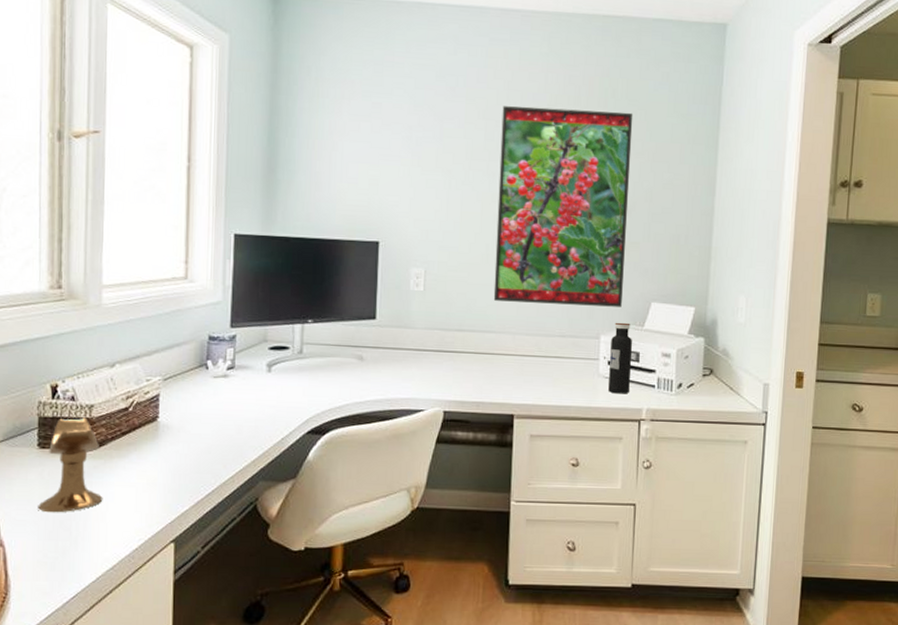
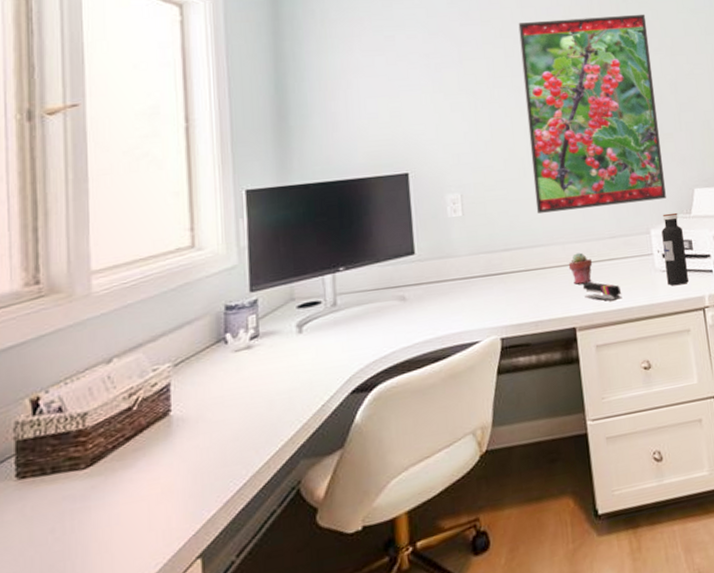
spoon rest: present [38,417,103,513] -> none [19,429,106,559]
potted succulent: none [516,345,539,375] -> present [568,252,593,285]
stapler: none [526,375,563,398] -> present [582,282,623,302]

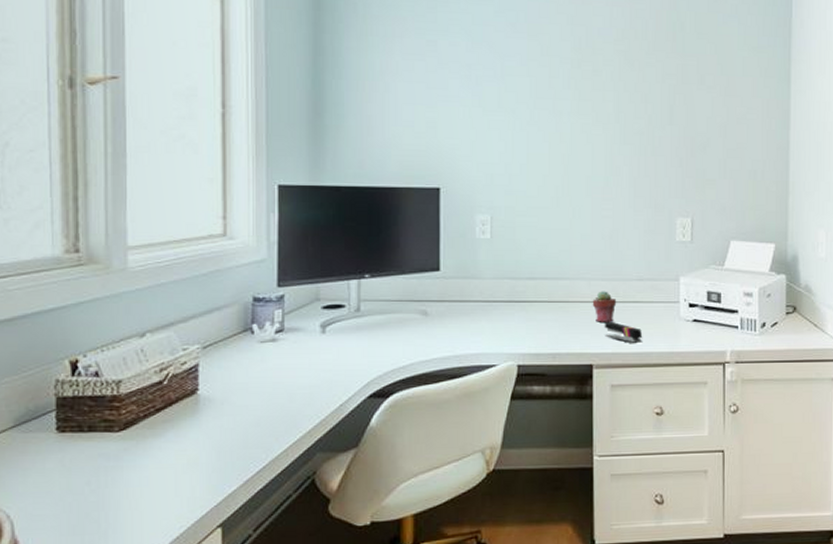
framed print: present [518,14,666,213] -> none [566,41,703,247]
water bottle: present [661,212,689,286] -> none [690,262,713,337]

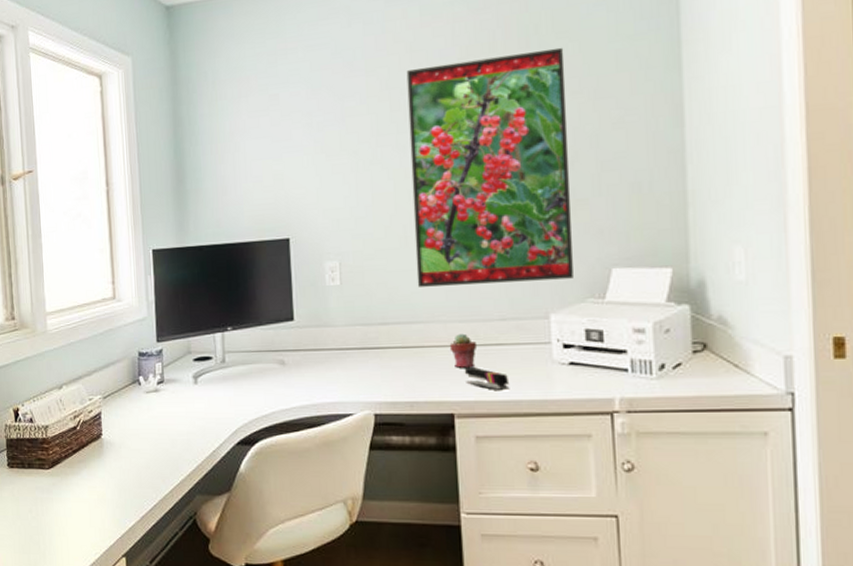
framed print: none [566,41,703,247] -> present [406,47,573,287]

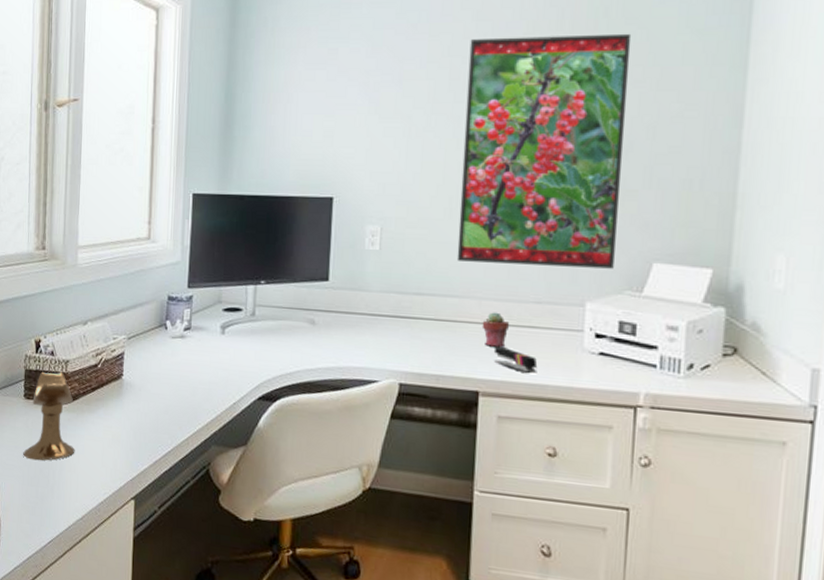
spoon rest: none [12,438,63,528] -> present [23,372,75,461]

